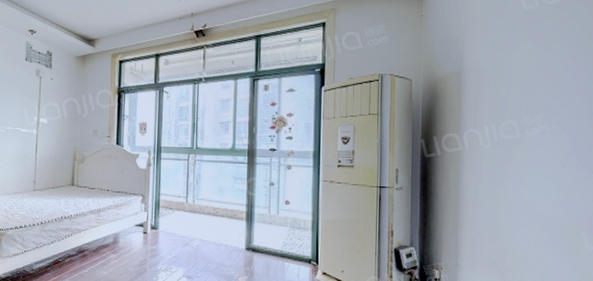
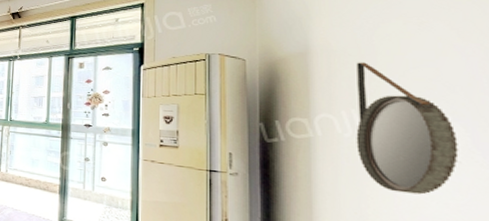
home mirror: none [493,81,564,195] -> present [356,62,459,195]

